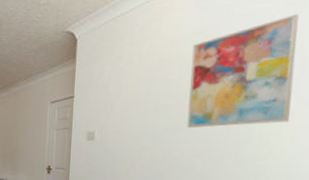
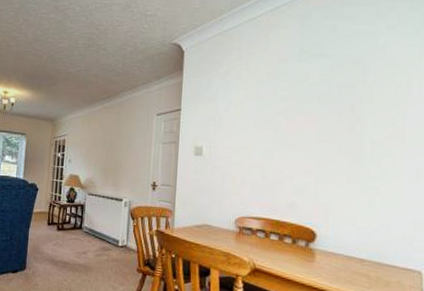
wall art: present [187,14,299,128] -> none [297,37,401,146]

